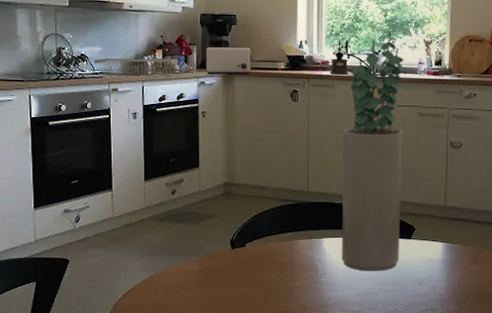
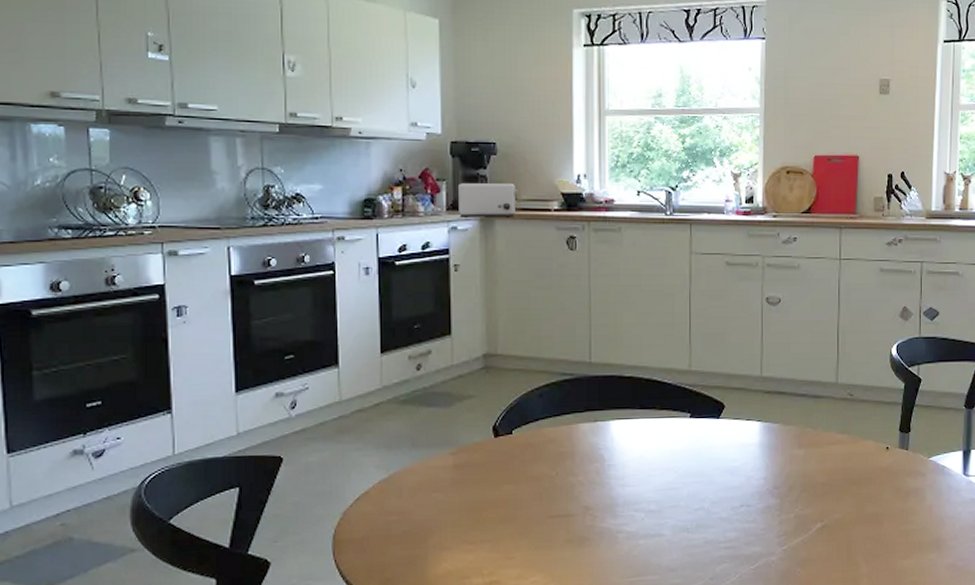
dish rack: present [94,57,179,77] -> none [313,197,423,221]
coffee grinder: present [330,39,355,75] -> none [615,172,647,216]
vase: present [341,30,404,271] -> none [632,161,708,460]

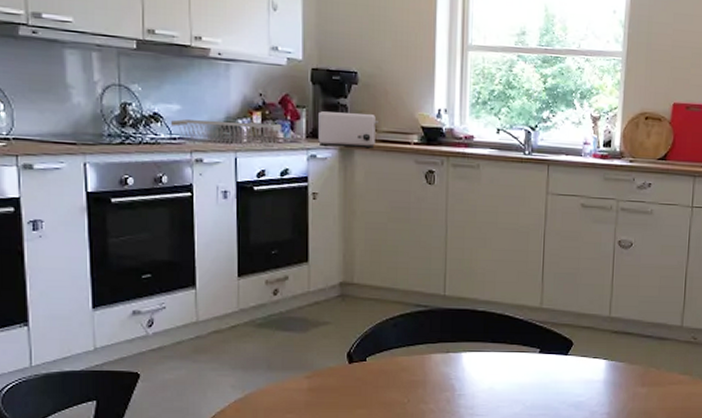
dish rack: none [313,197,423,221] -> present [171,118,283,147]

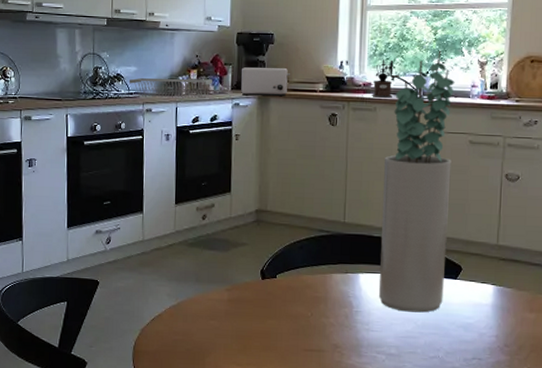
coffee grinder: none [474,109,506,154] -> present [372,59,400,98]
vase: none [483,101,566,393] -> present [378,50,455,313]

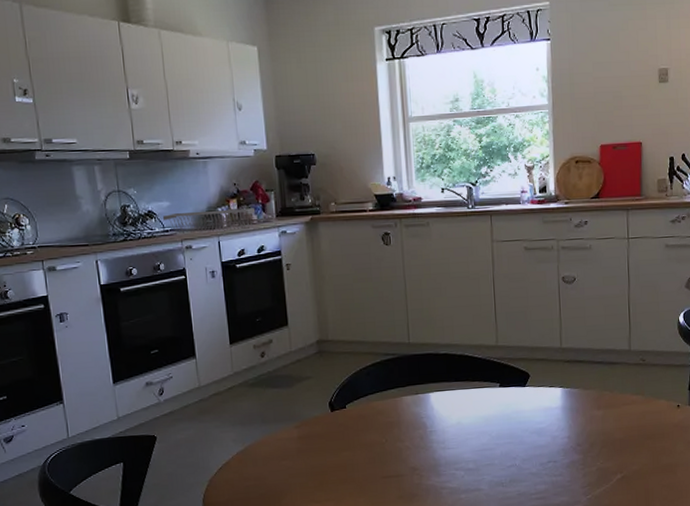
toaster: present [241,67,290,97] -> none [285,189,337,223]
coffee grinder: present [372,59,400,98] -> none [423,171,450,212]
vase: present [378,50,455,313] -> none [443,158,515,425]

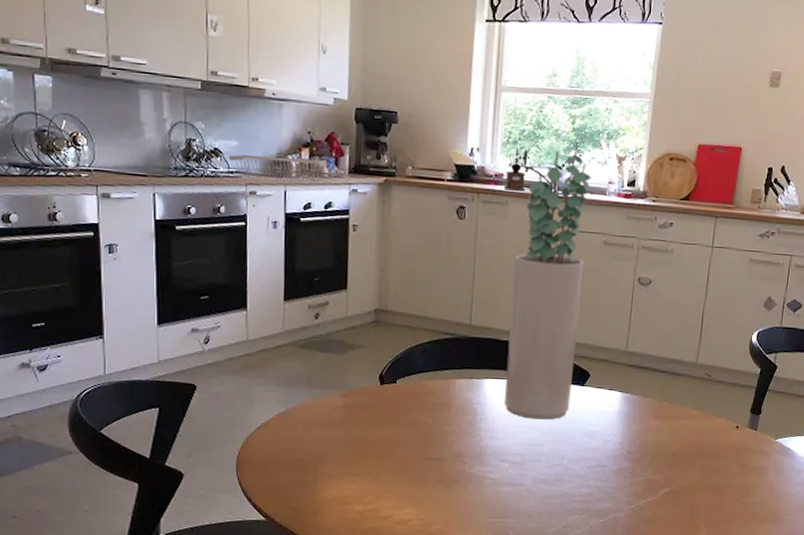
coffee grinder: none [423,171,450,212] -> present [504,148,535,191]
vase: none [443,158,515,425] -> present [503,141,592,420]

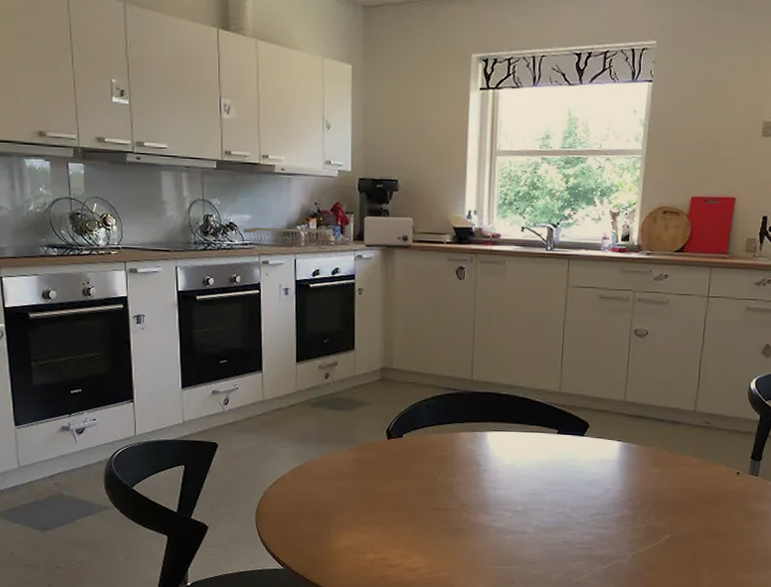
toaster: none [359,148,415,185] -> present [364,216,416,249]
vase: present [503,141,592,420] -> none [505,200,586,470]
coffee grinder: present [504,148,535,191] -> none [501,209,530,250]

